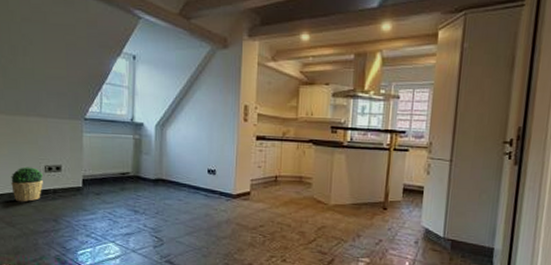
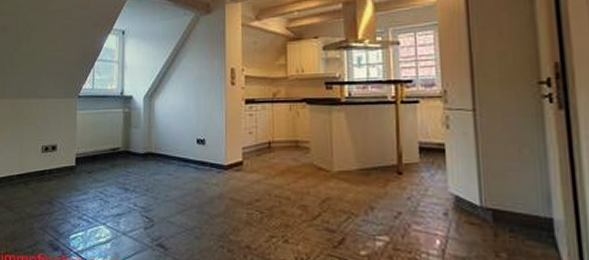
potted plant: present [11,167,43,203] -> none [12,148,40,185]

